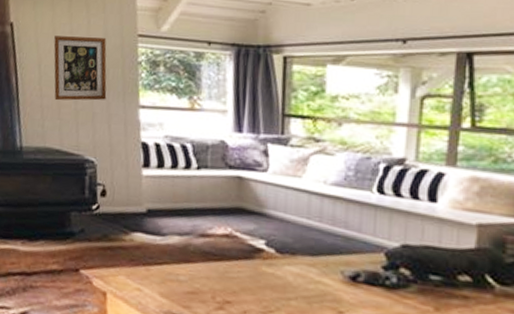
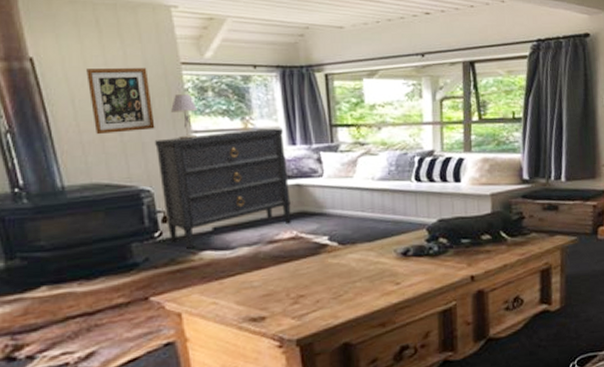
dresser: none [103,109,230,228] -> present [154,128,291,249]
table lamp: none [123,67,148,114] -> present [171,94,198,139]

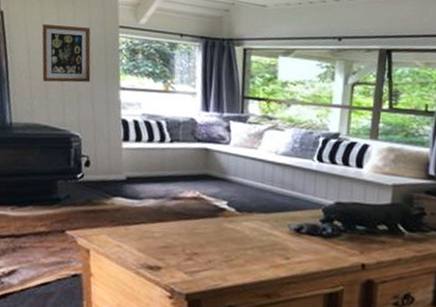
dresser: present [154,128,291,249] -> none [87,92,199,193]
table lamp: present [171,94,198,139] -> none [105,54,128,95]

